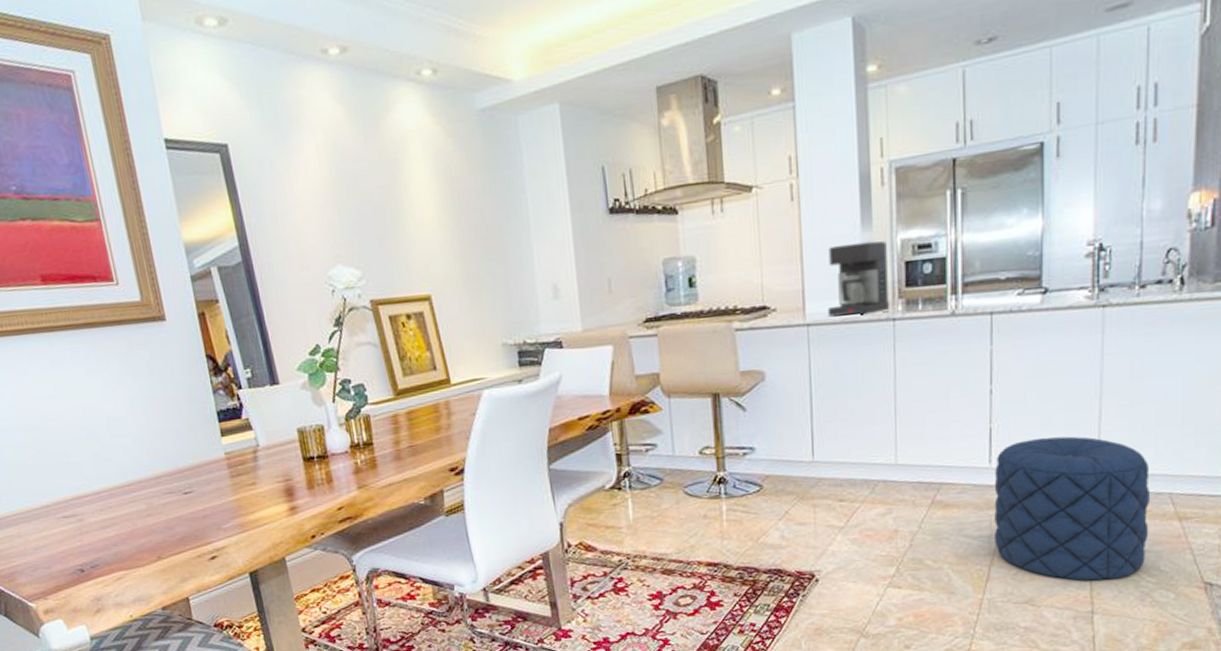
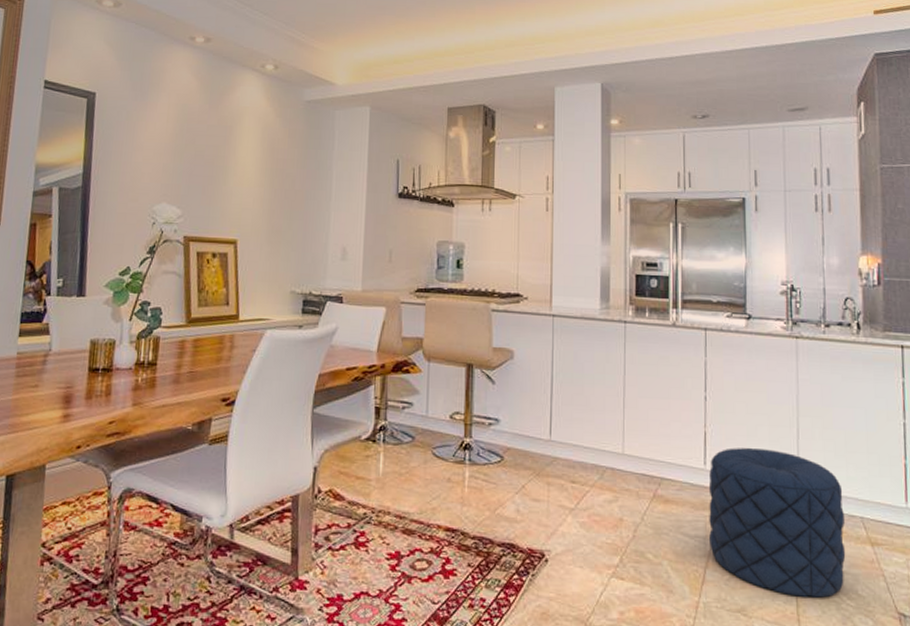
coffee maker: present [828,241,890,317] -> none [571,252,623,315]

